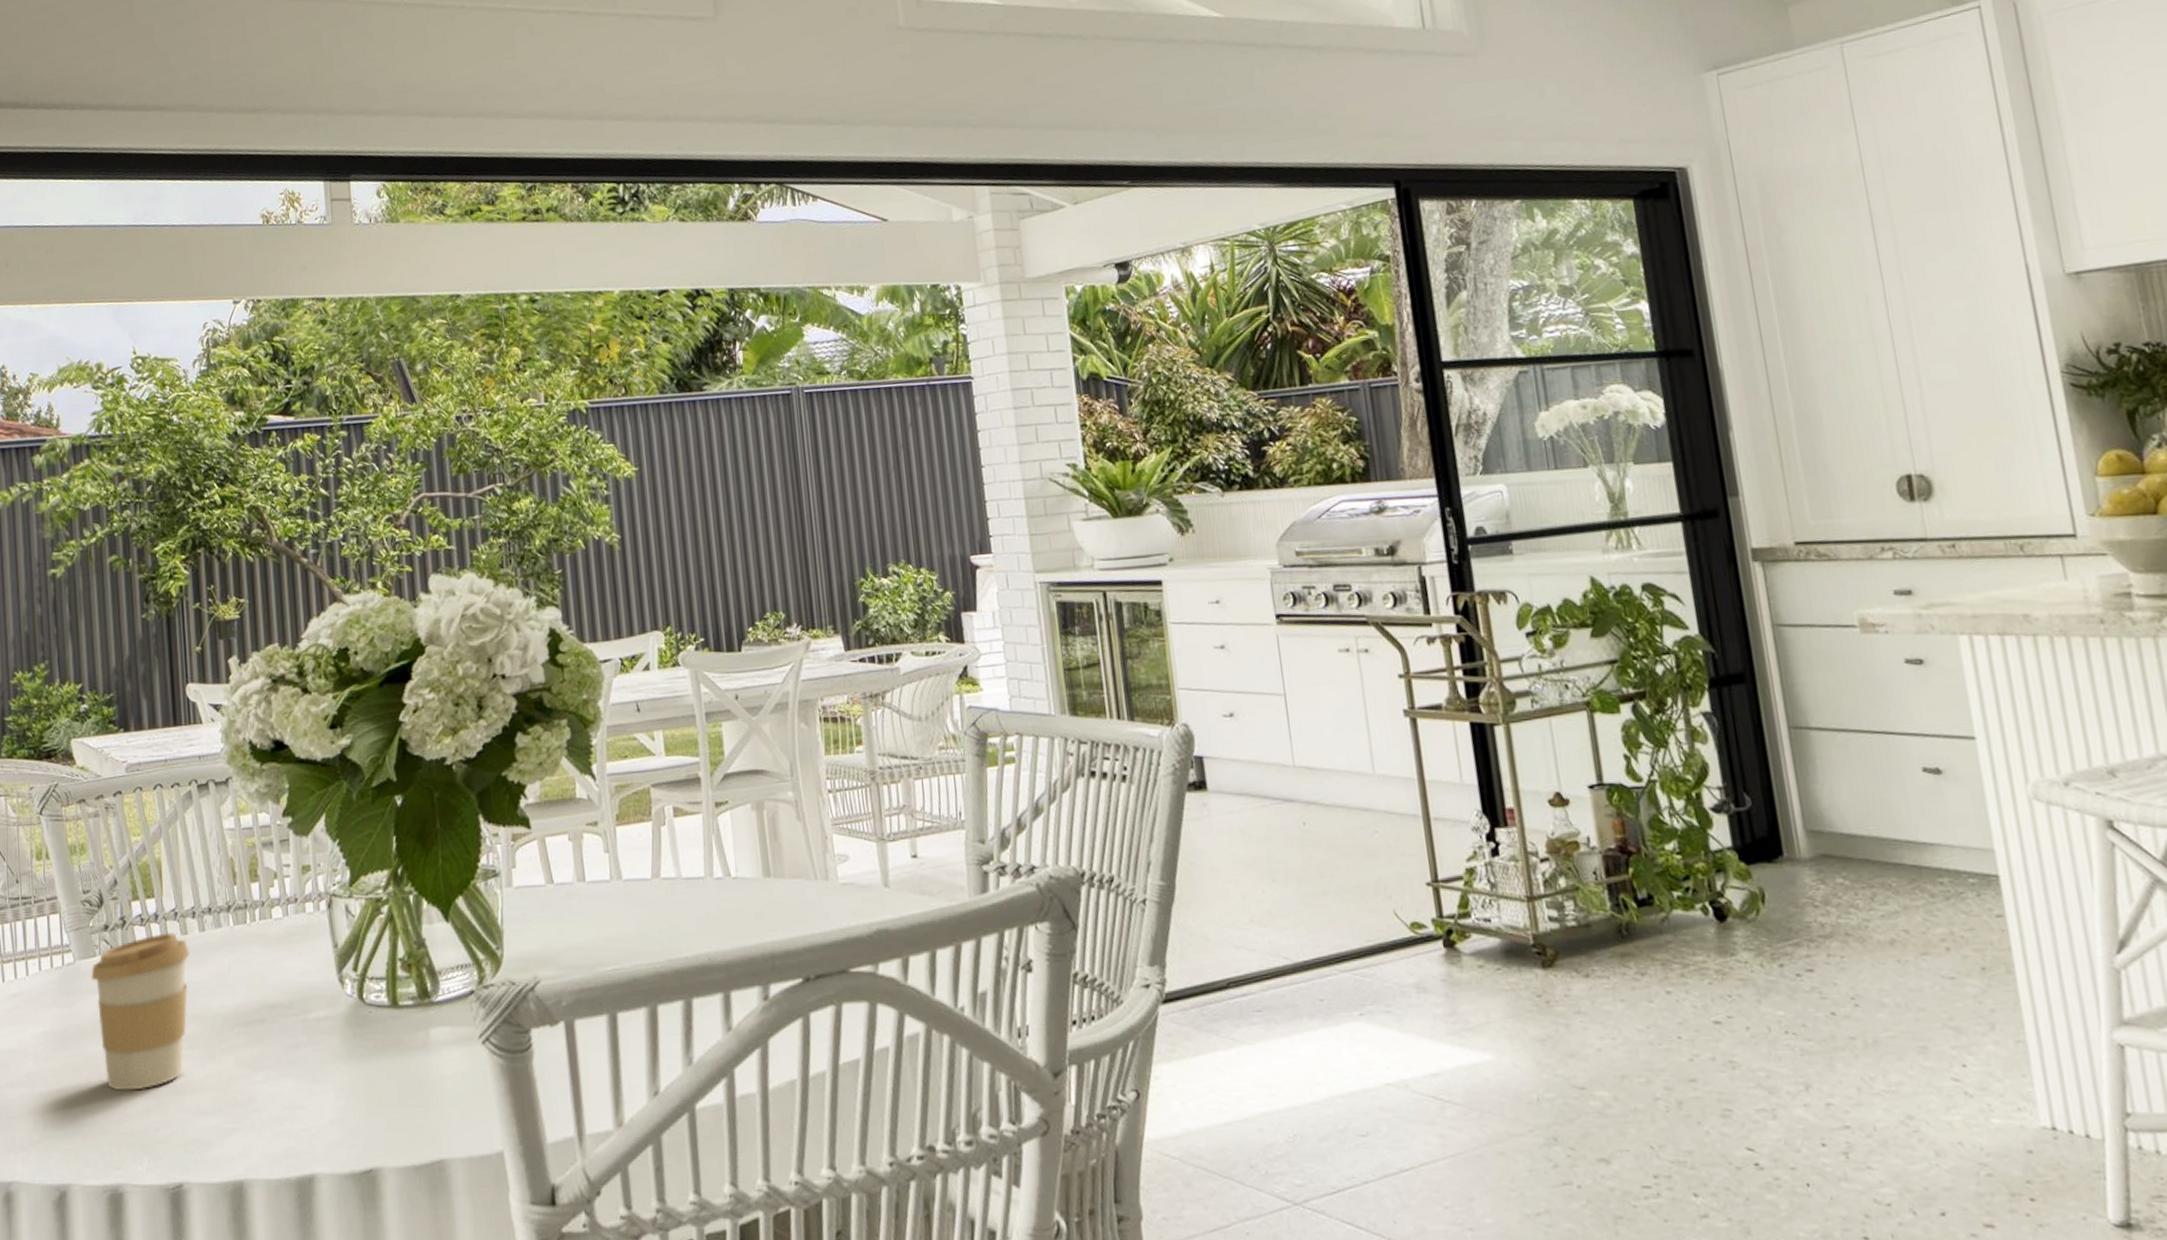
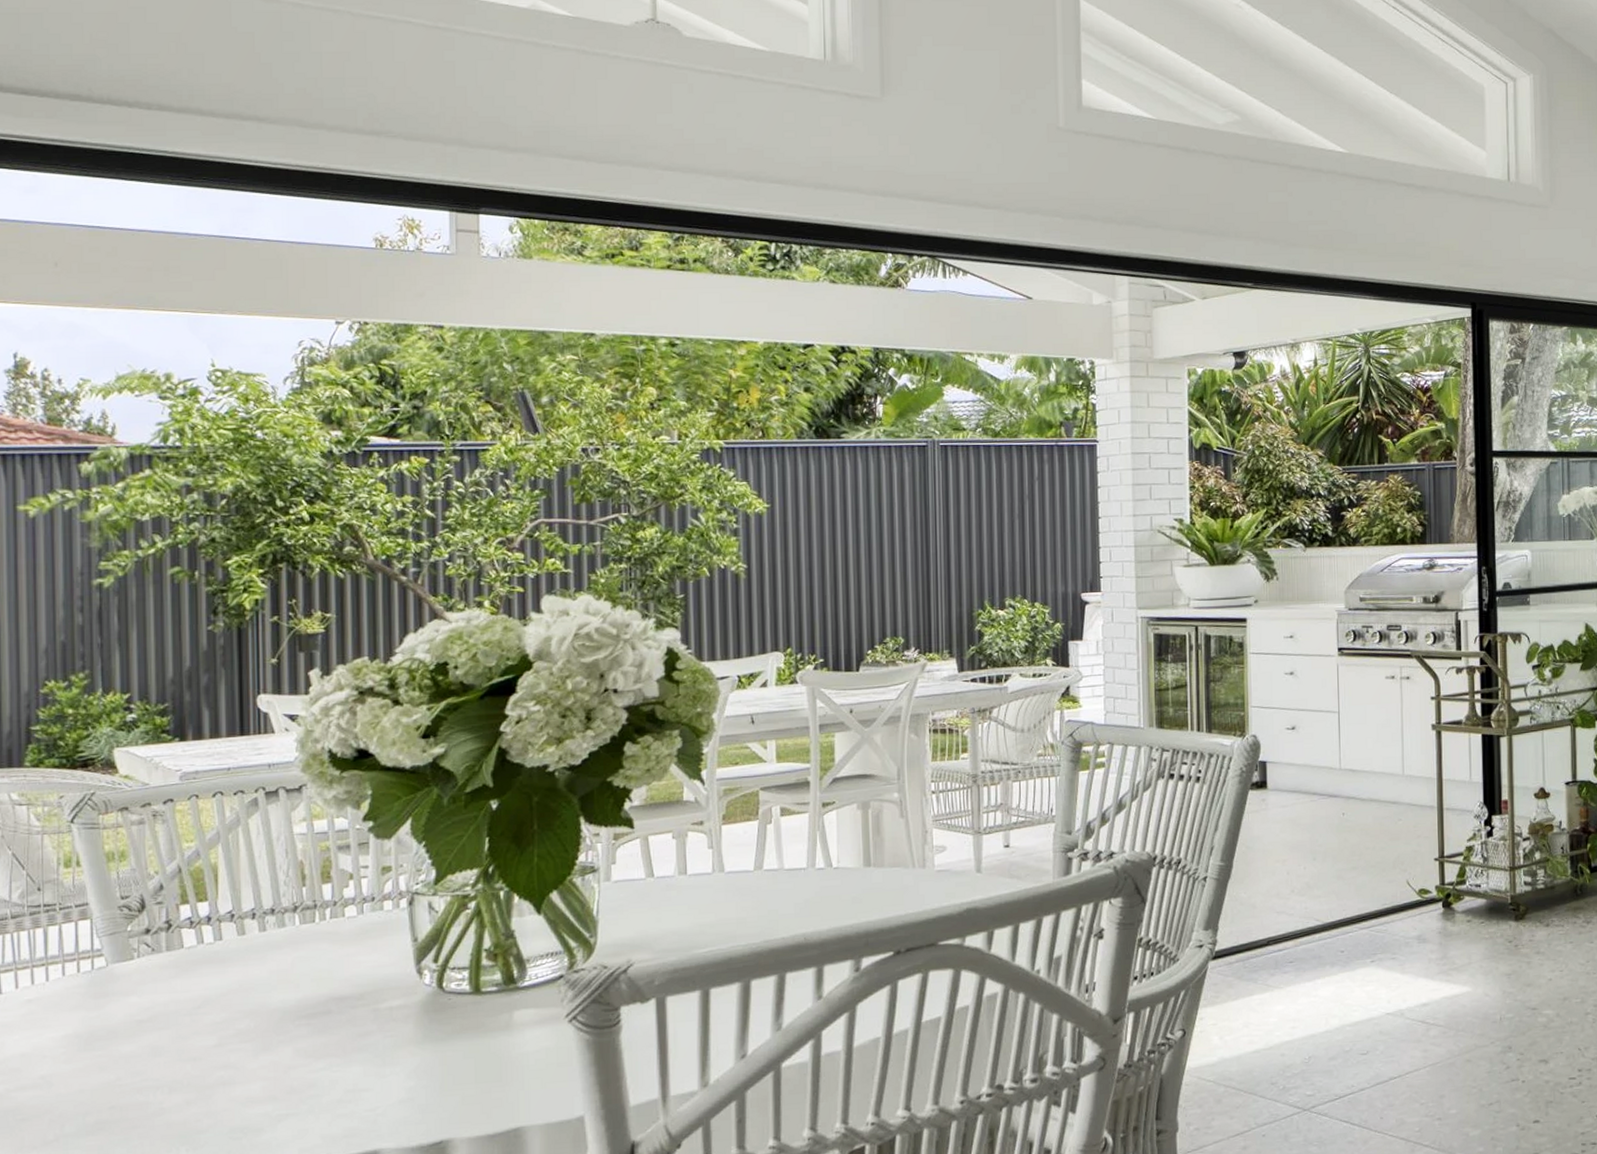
coffee cup: present [91,932,191,1091] -> none [127,933,248,1087]

